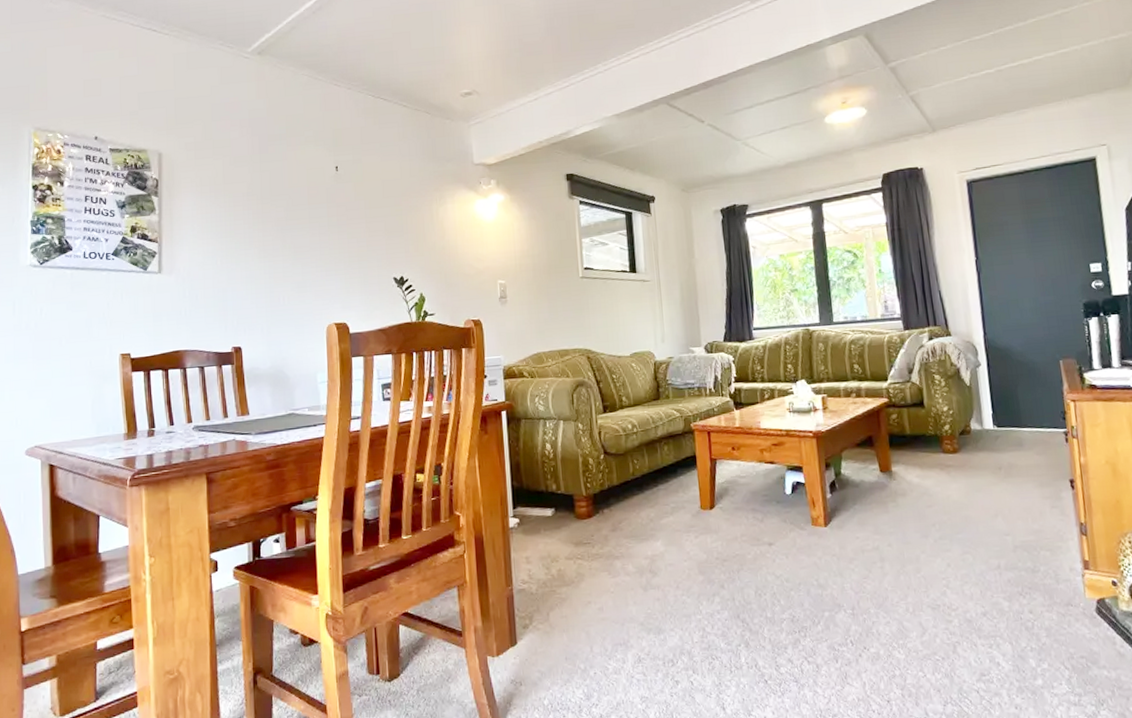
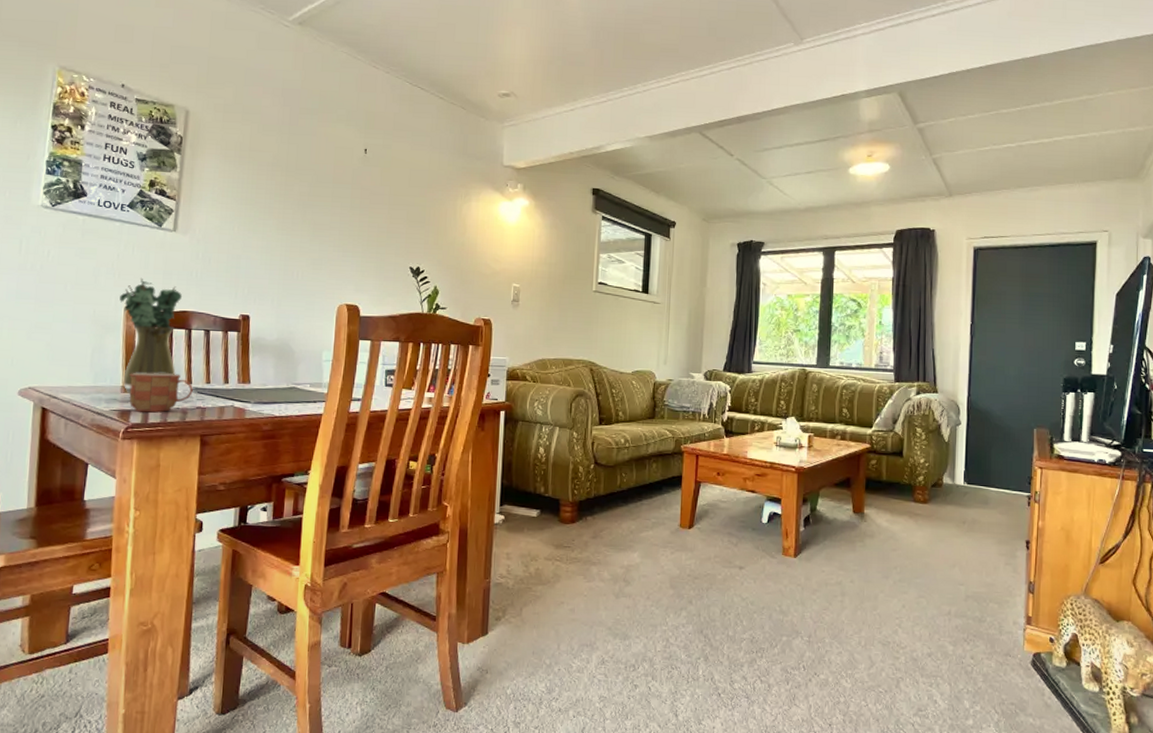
vase: none [114,323,176,442] -> present [120,277,183,396]
mug: none [131,414,194,458] -> present [129,372,193,413]

